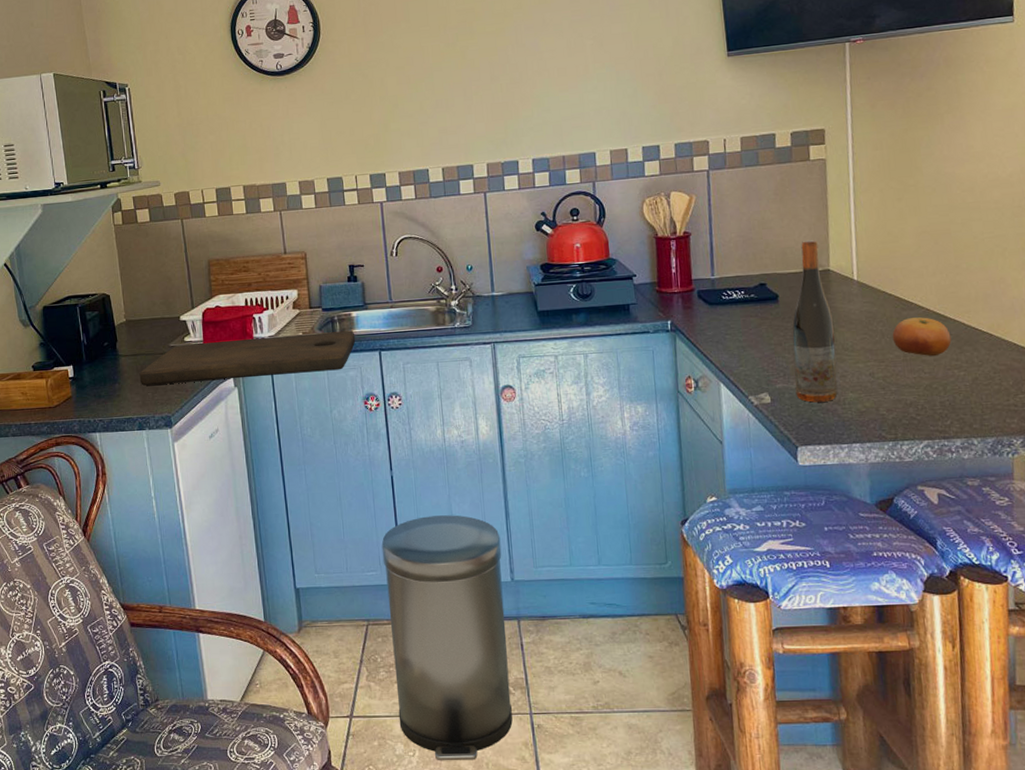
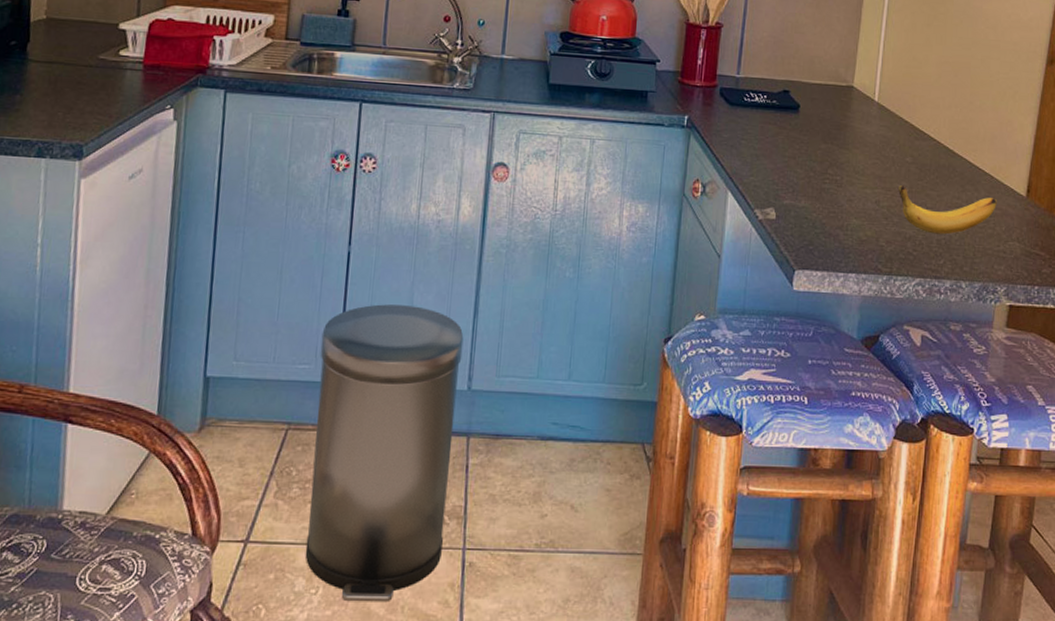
cutting board: present [139,330,356,386] -> none [50,58,335,118]
wine bottle: present [792,239,838,403] -> none [801,51,849,225]
fruit: present [892,317,952,356] -> none [902,148,956,191]
banana: none [892,355,1001,397] -> present [898,185,998,235]

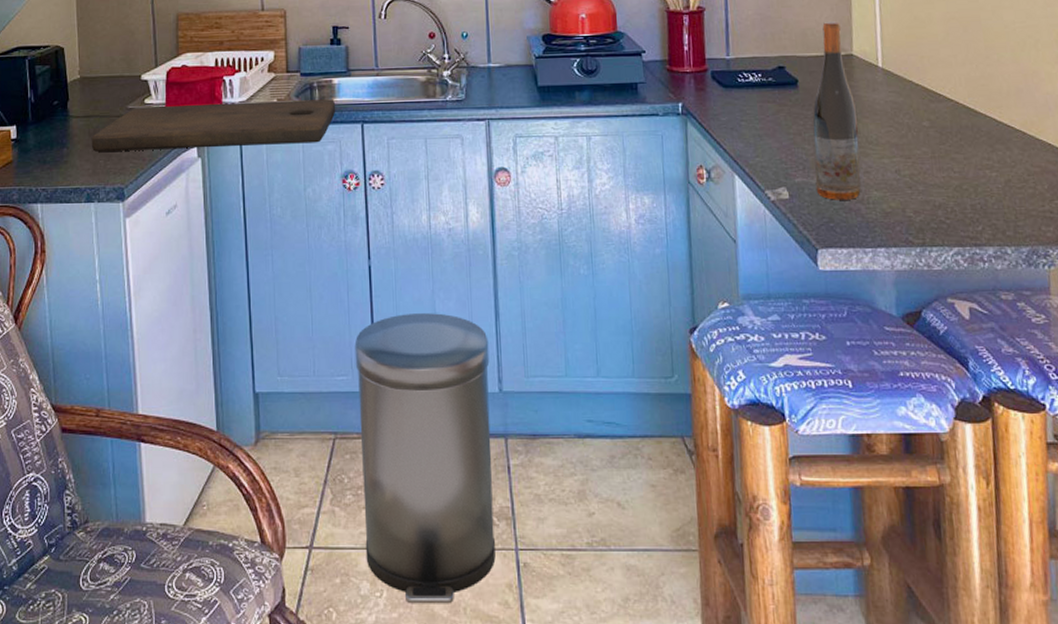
cutting board: none [50,58,335,118] -> present [91,99,336,152]
wine bottle: none [801,51,849,225] -> present [812,20,861,200]
banana: present [898,185,998,235] -> none [919,152,1035,199]

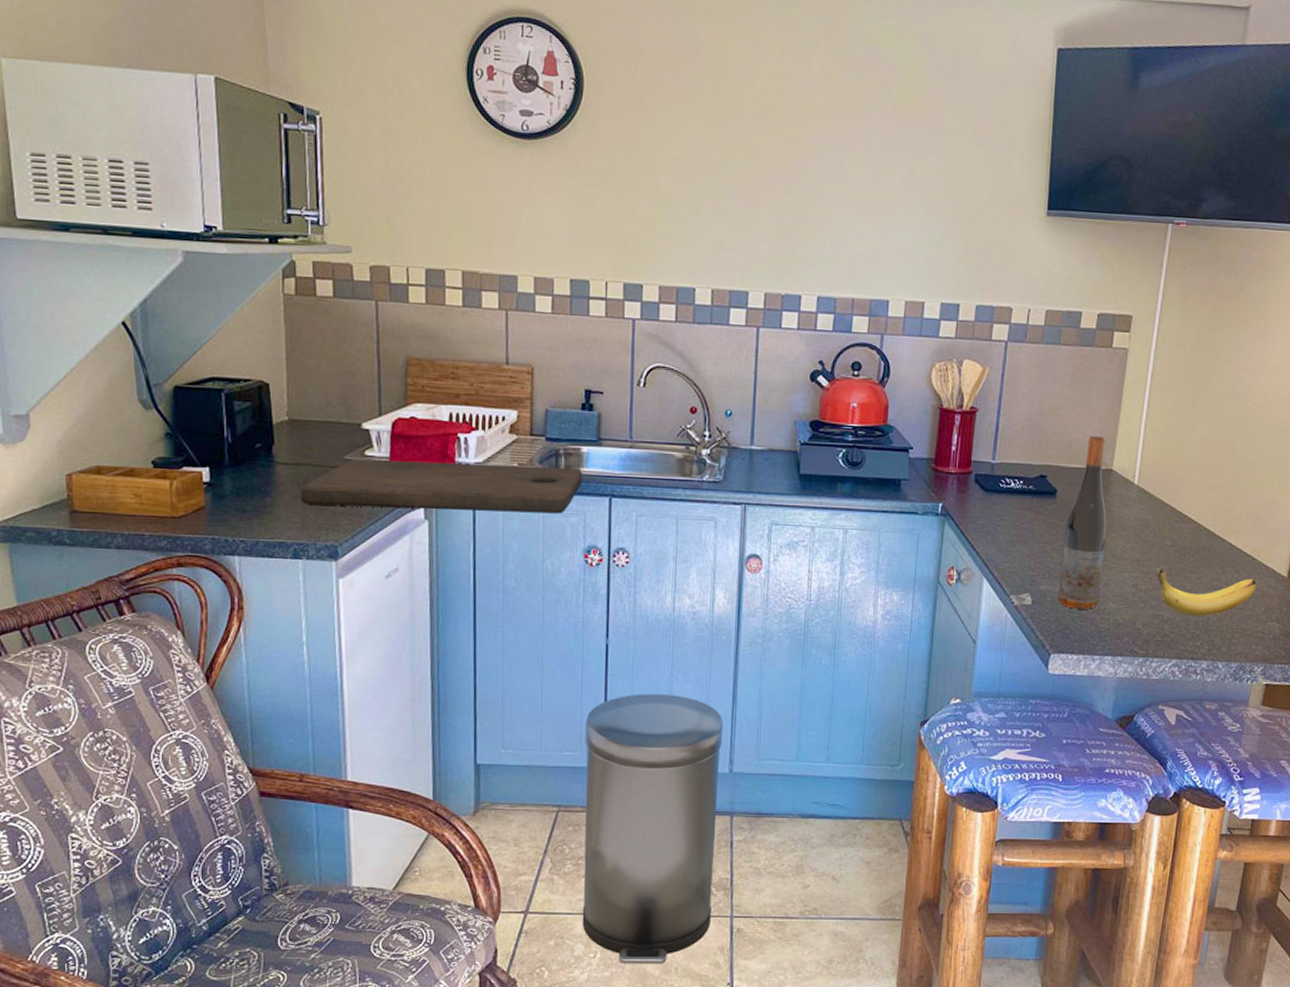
banana: none [919,152,1035,199] -> present [1157,569,1258,616]

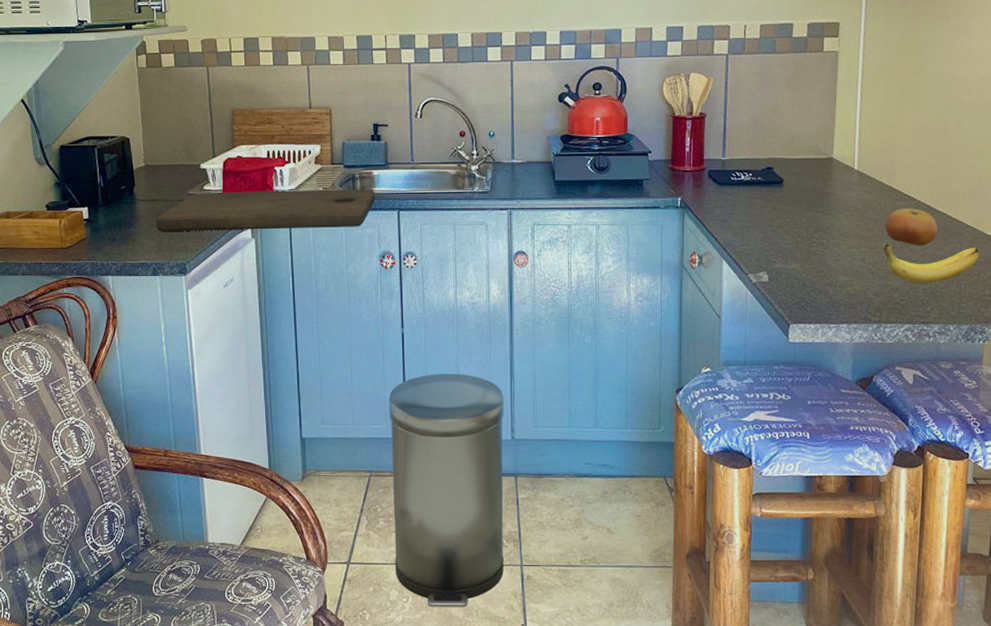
wine bottle: present [1057,434,1108,610] -> none [792,128,833,283]
fruit: none [1161,531,1217,573] -> present [885,208,938,245]

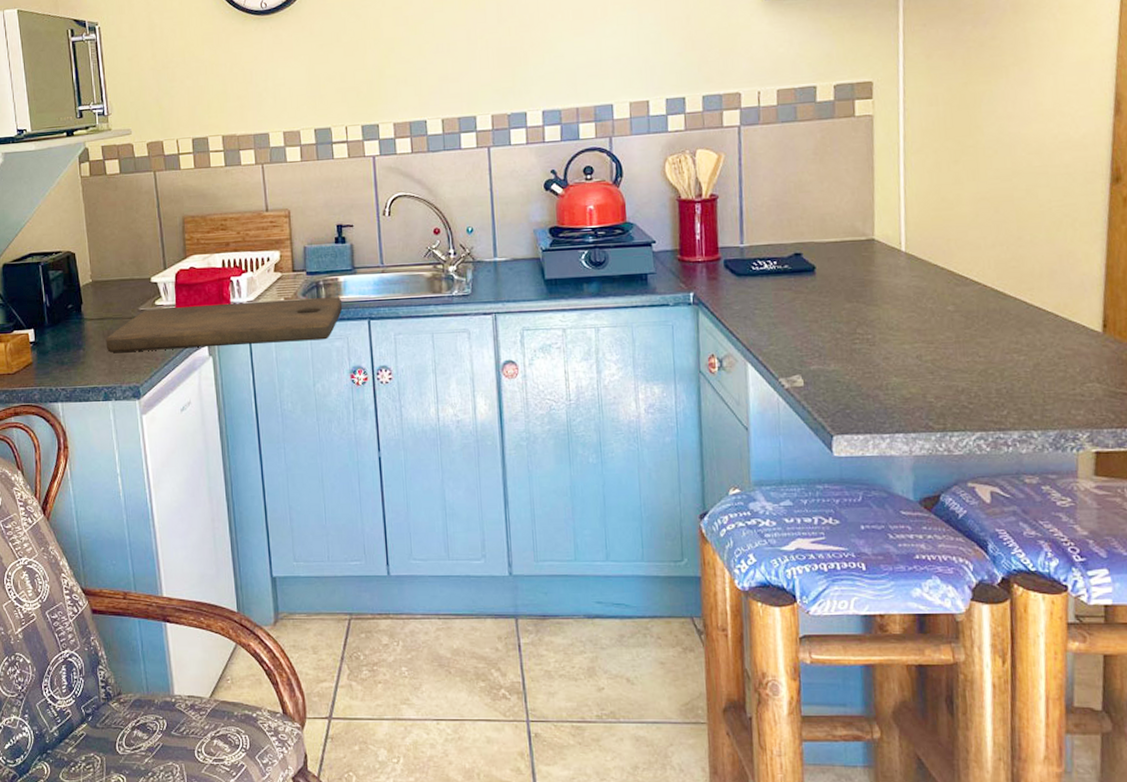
pedal bin: present [388,374,504,608] -> none [367,501,508,770]
banana: present [883,243,981,284] -> none [942,336,1067,384]
fruit: present [885,208,938,245] -> none [943,294,1011,338]

